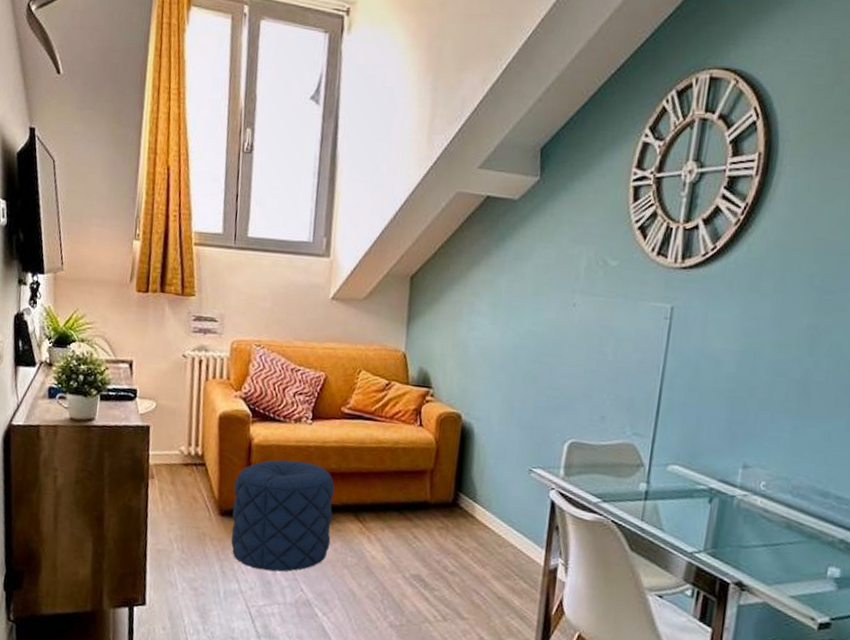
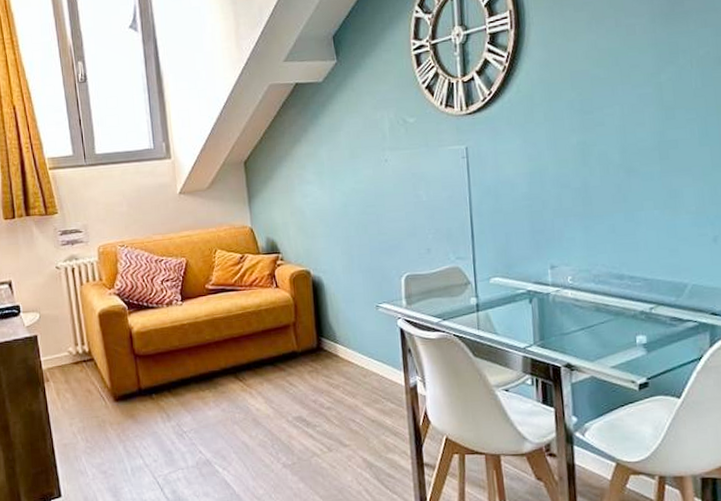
pouf: present [231,459,335,572] -> none [123,339,218,442]

